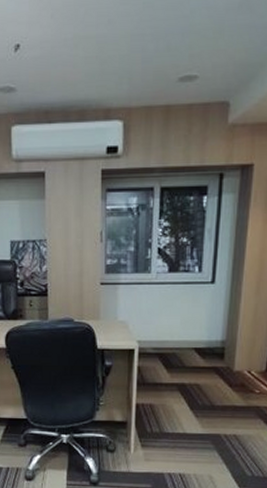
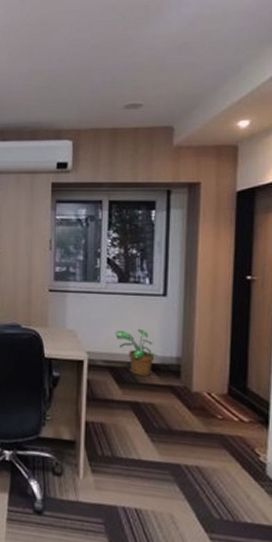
potted plant: none [165,317,204,359] -> present [115,329,158,376]

